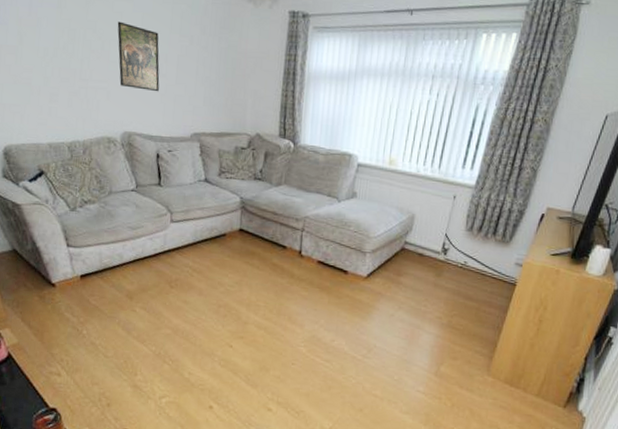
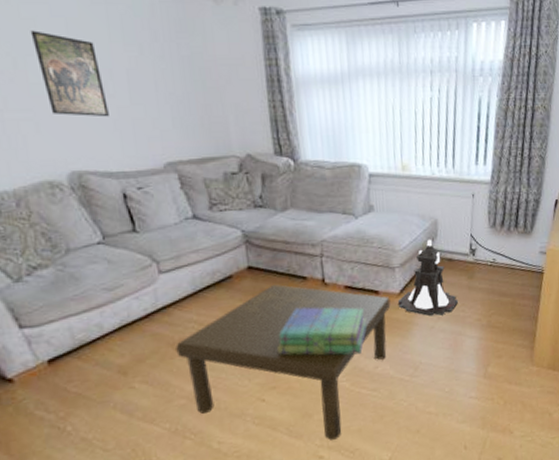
coffee table: none [171,248,357,397] -> present [176,285,391,440]
stack of books: none [251,272,332,325] -> present [278,307,367,356]
lantern: none [363,231,423,306] -> present [397,239,459,317]

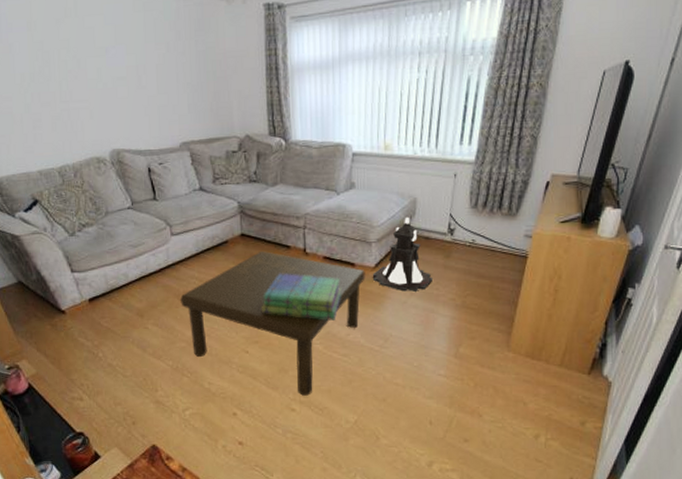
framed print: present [30,30,109,117] -> none [90,37,142,105]

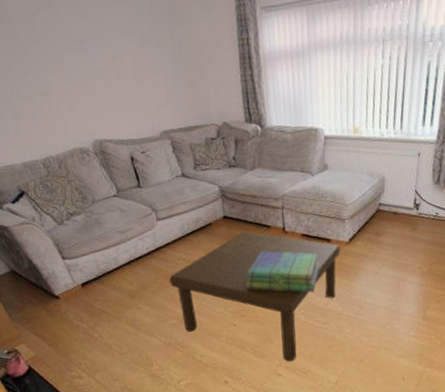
lantern: present [372,216,434,292] -> none [346,194,402,263]

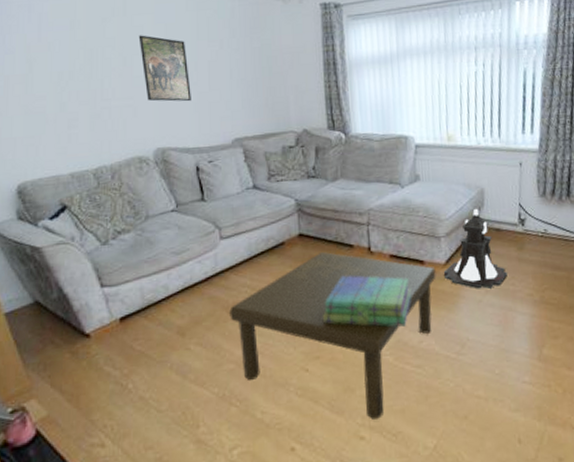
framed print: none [65,29,121,96] -> present [138,35,191,102]
lantern: none [346,194,402,263] -> present [443,208,508,289]

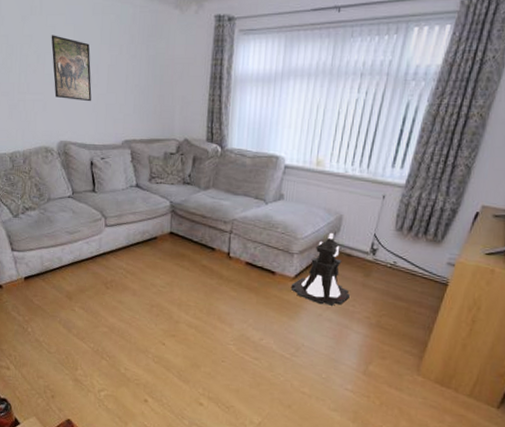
coffee table: present [229,252,436,419] -> none [107,251,285,393]
stack of books: present [323,275,412,327] -> none [182,273,261,324]

